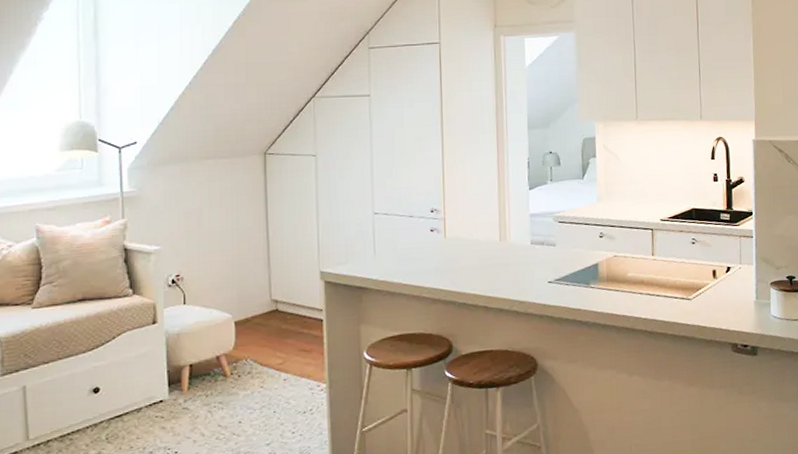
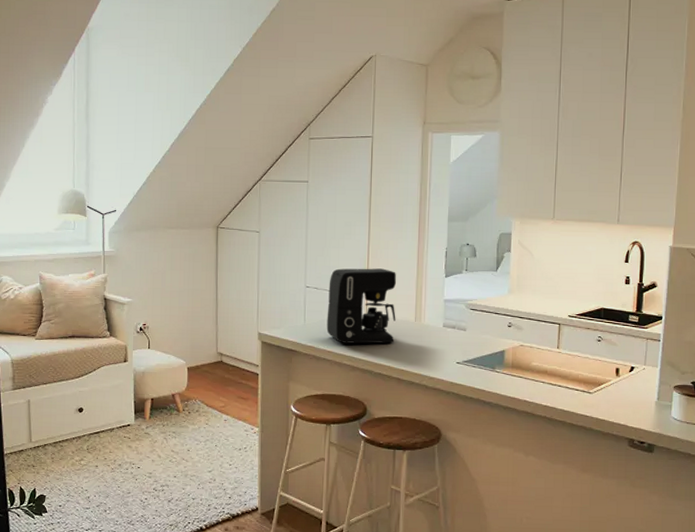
coffee maker: none [400,186,479,274] -> present [326,268,396,344]

